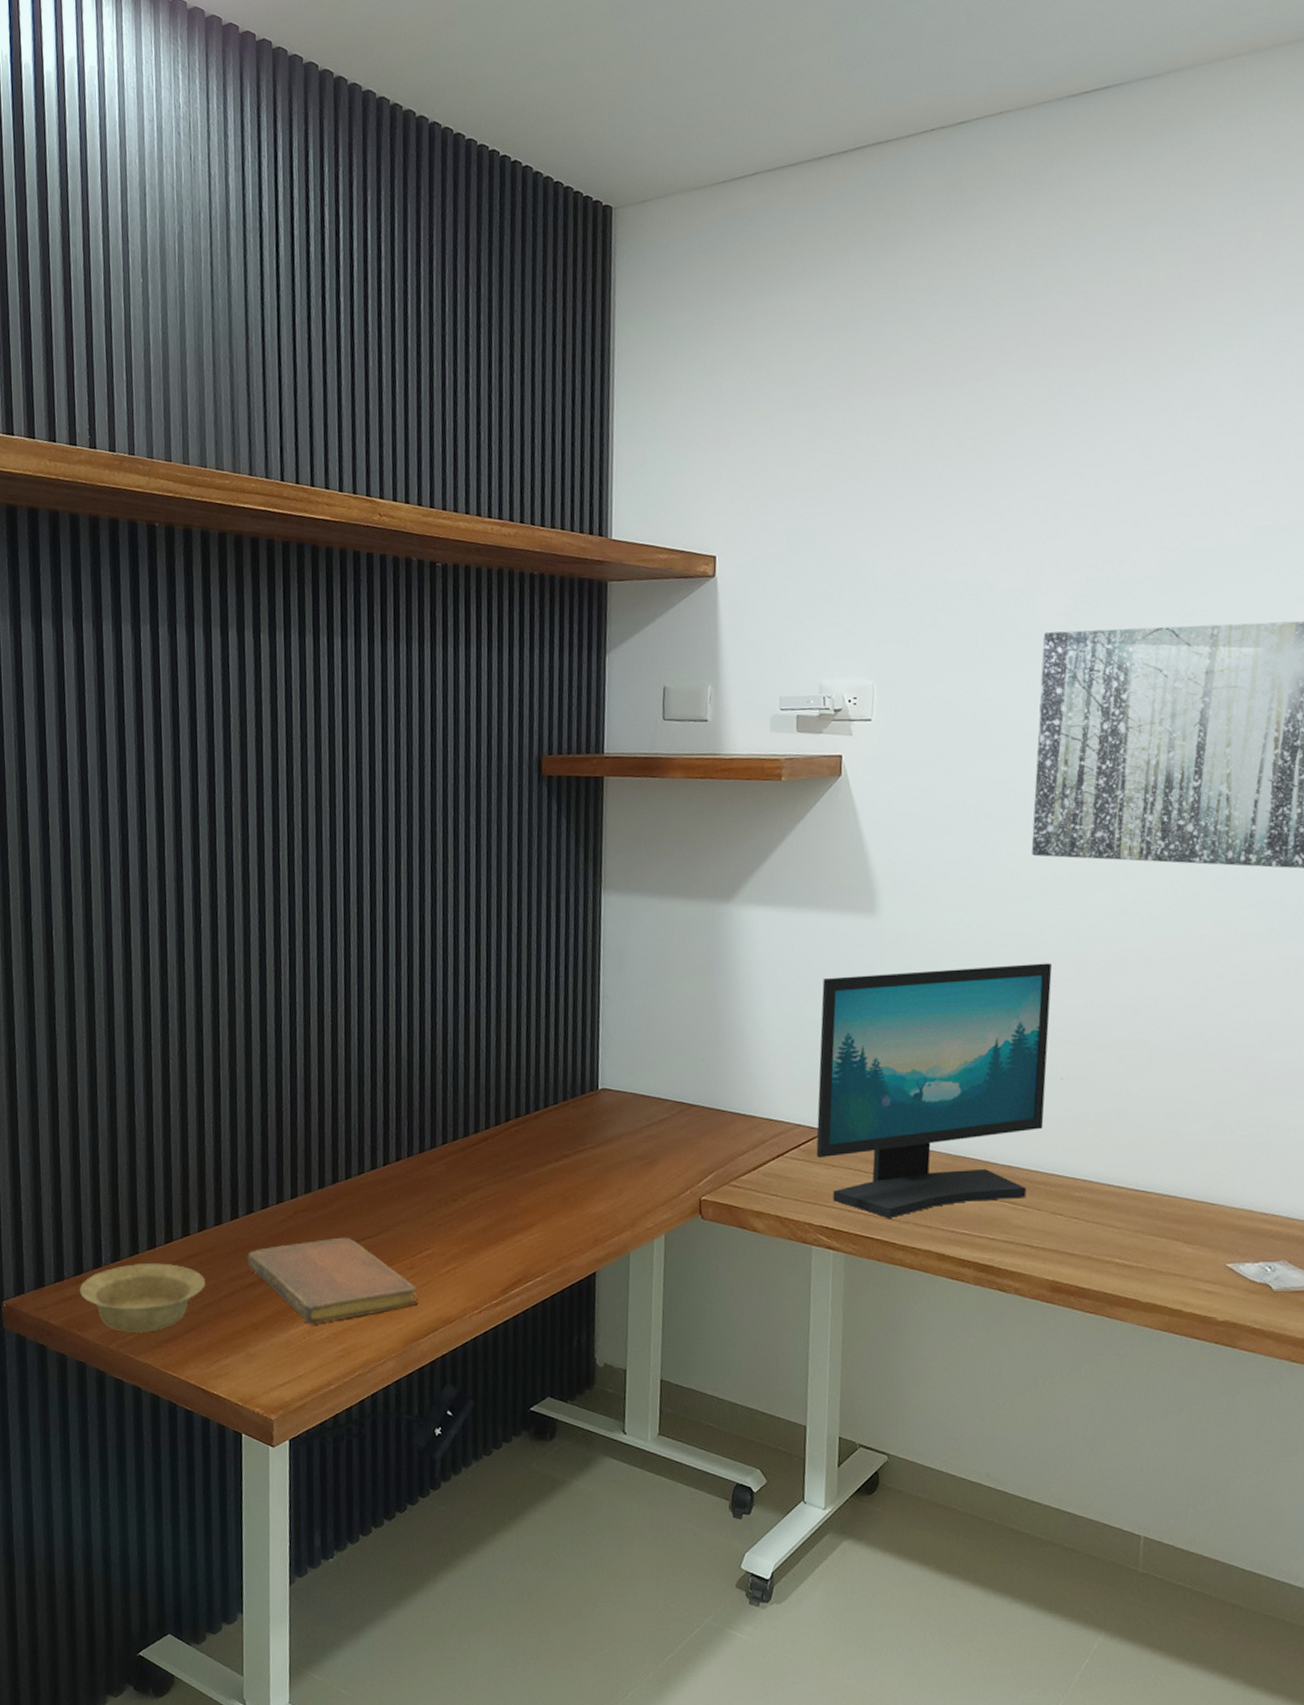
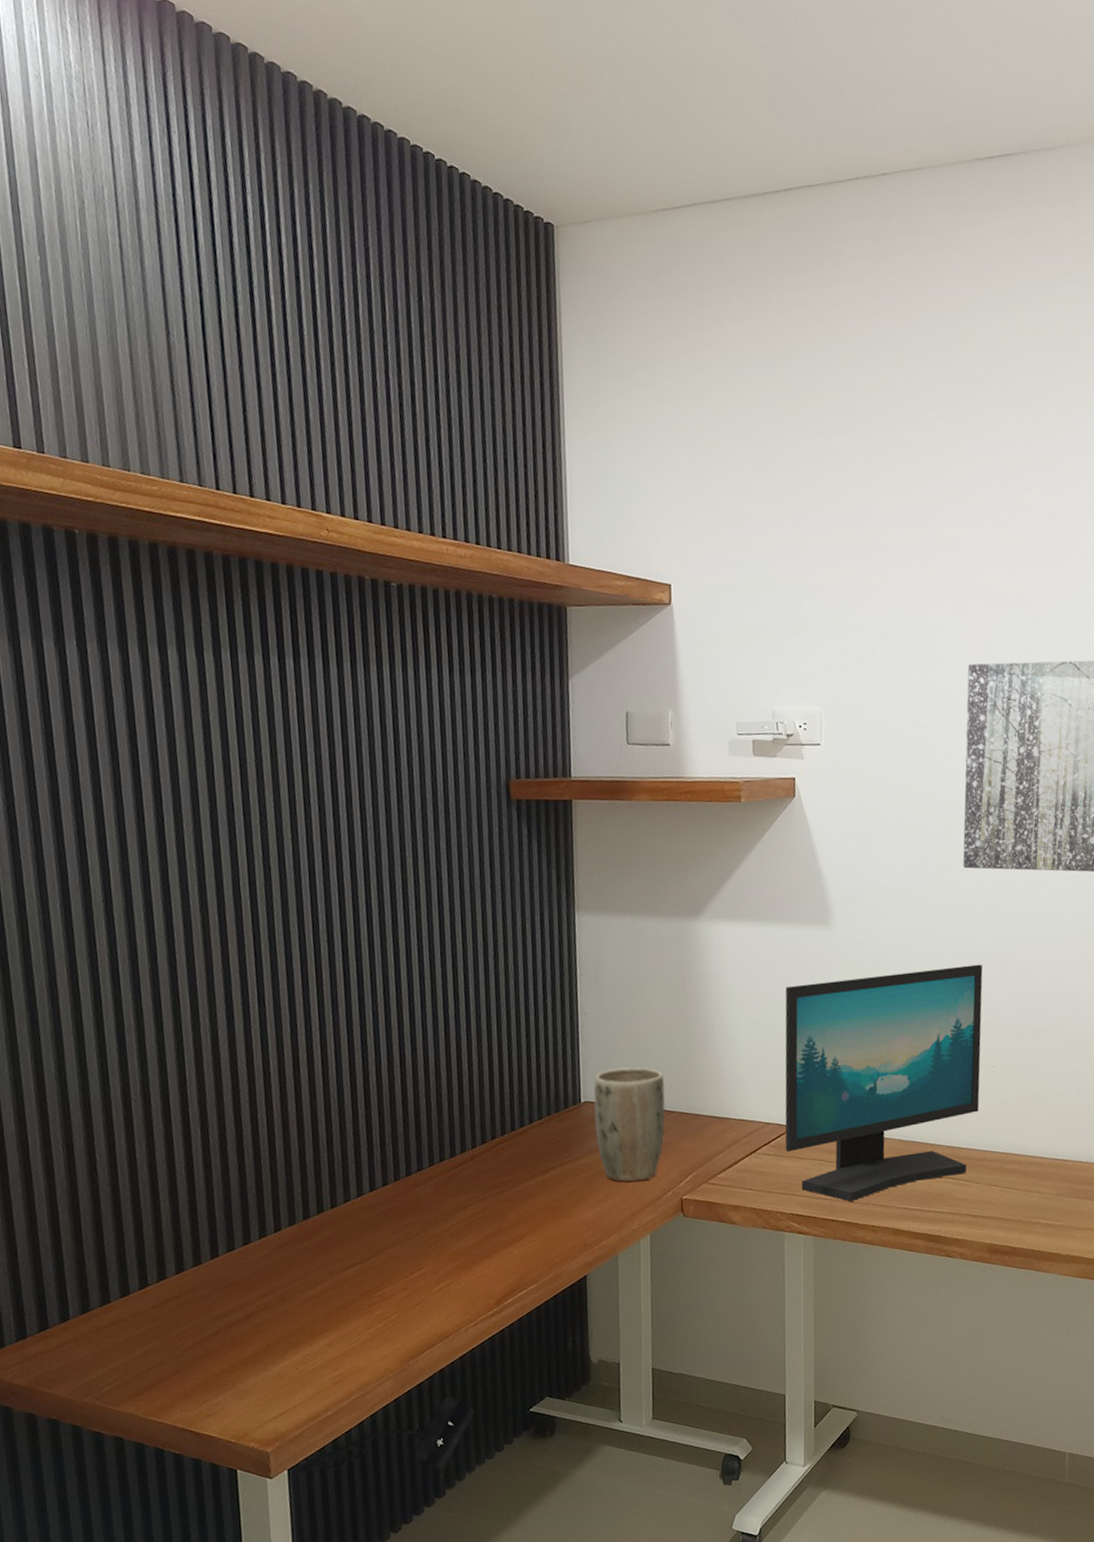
bowl: present [80,1263,205,1334] -> none [46,1309,187,1384]
notebook: present [247,1237,418,1324] -> none [231,1265,412,1354]
plant pot: none [611,1055,687,1177] -> present [594,1067,666,1182]

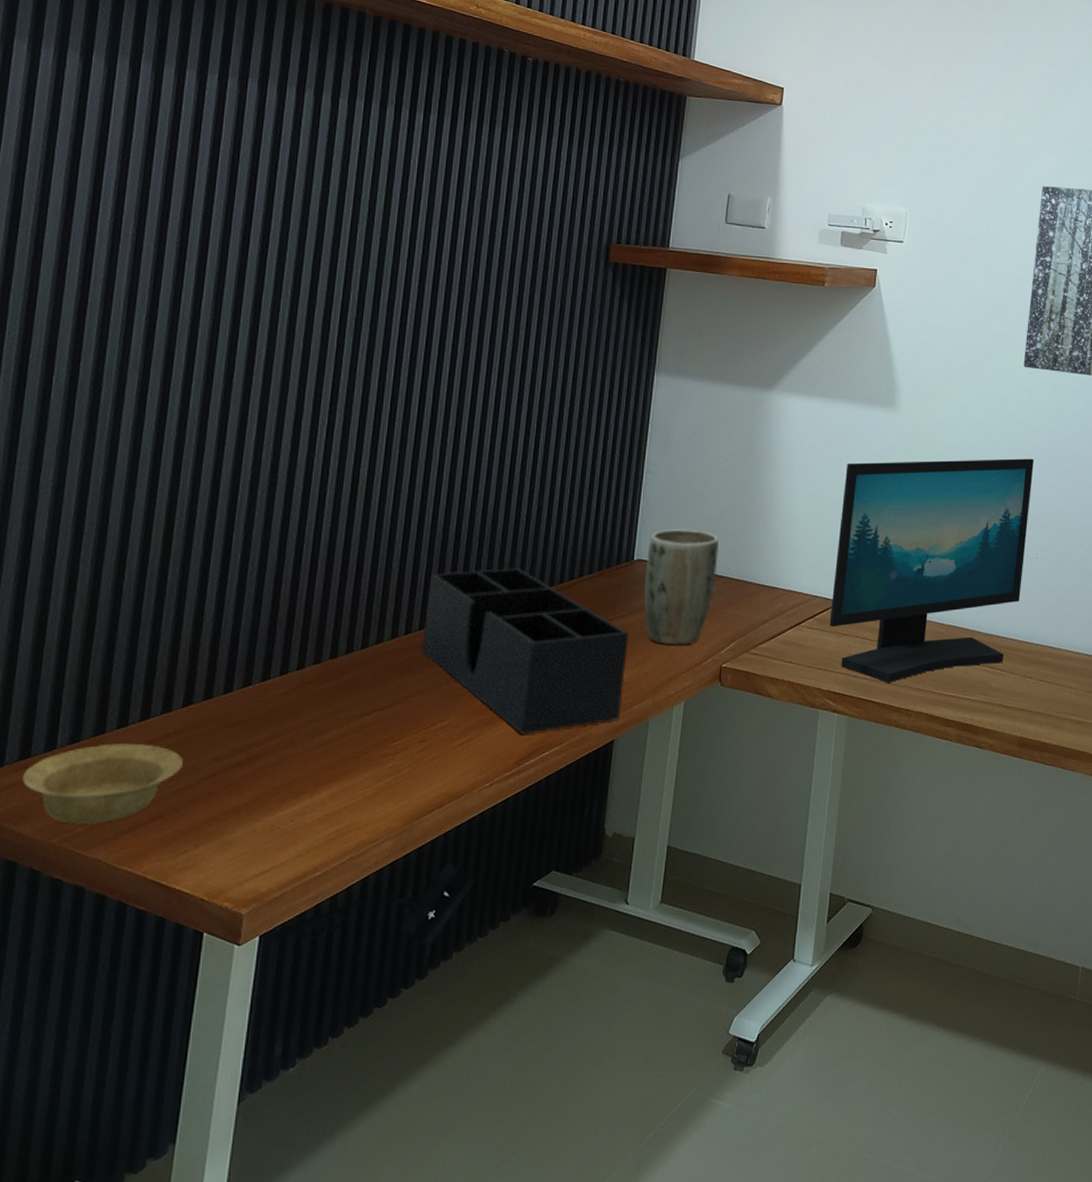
bowl: none [46,1309,187,1384] -> present [23,743,183,825]
desk organizer: none [384,1119,589,1276] -> present [421,568,629,734]

